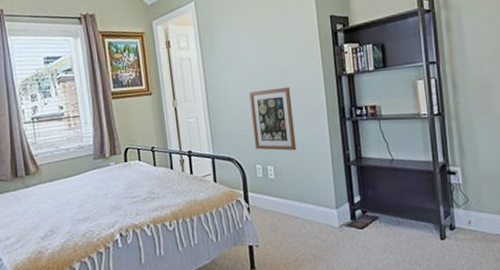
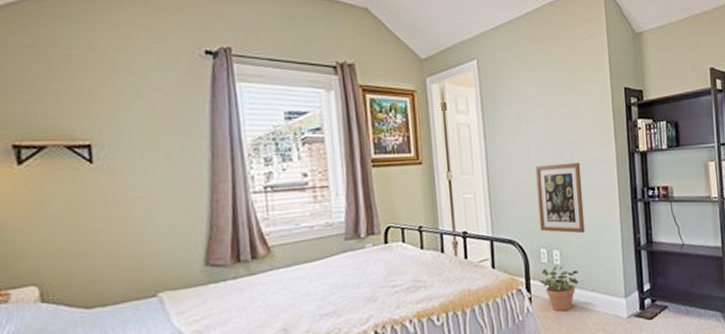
potted plant: none [255,180,297,221] -> present [539,266,584,312]

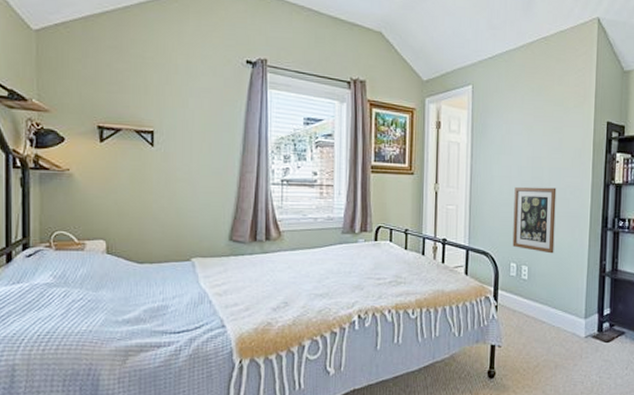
potted plant: present [539,266,584,312] -> none [506,281,547,323]

